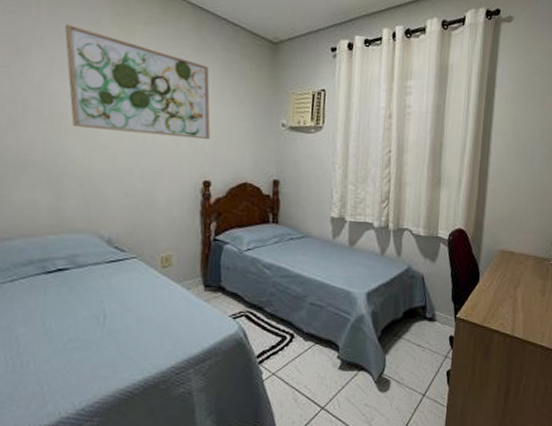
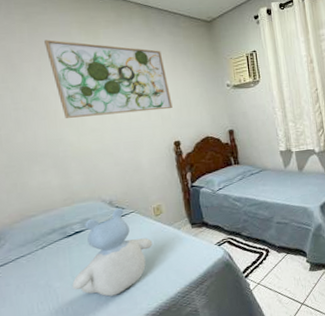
stuffed bear: none [40,248,152,357] -> present [72,207,153,297]

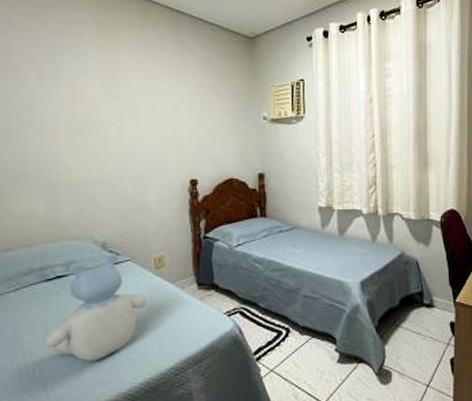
wall art: present [44,39,173,118] -> none [52,39,194,139]

